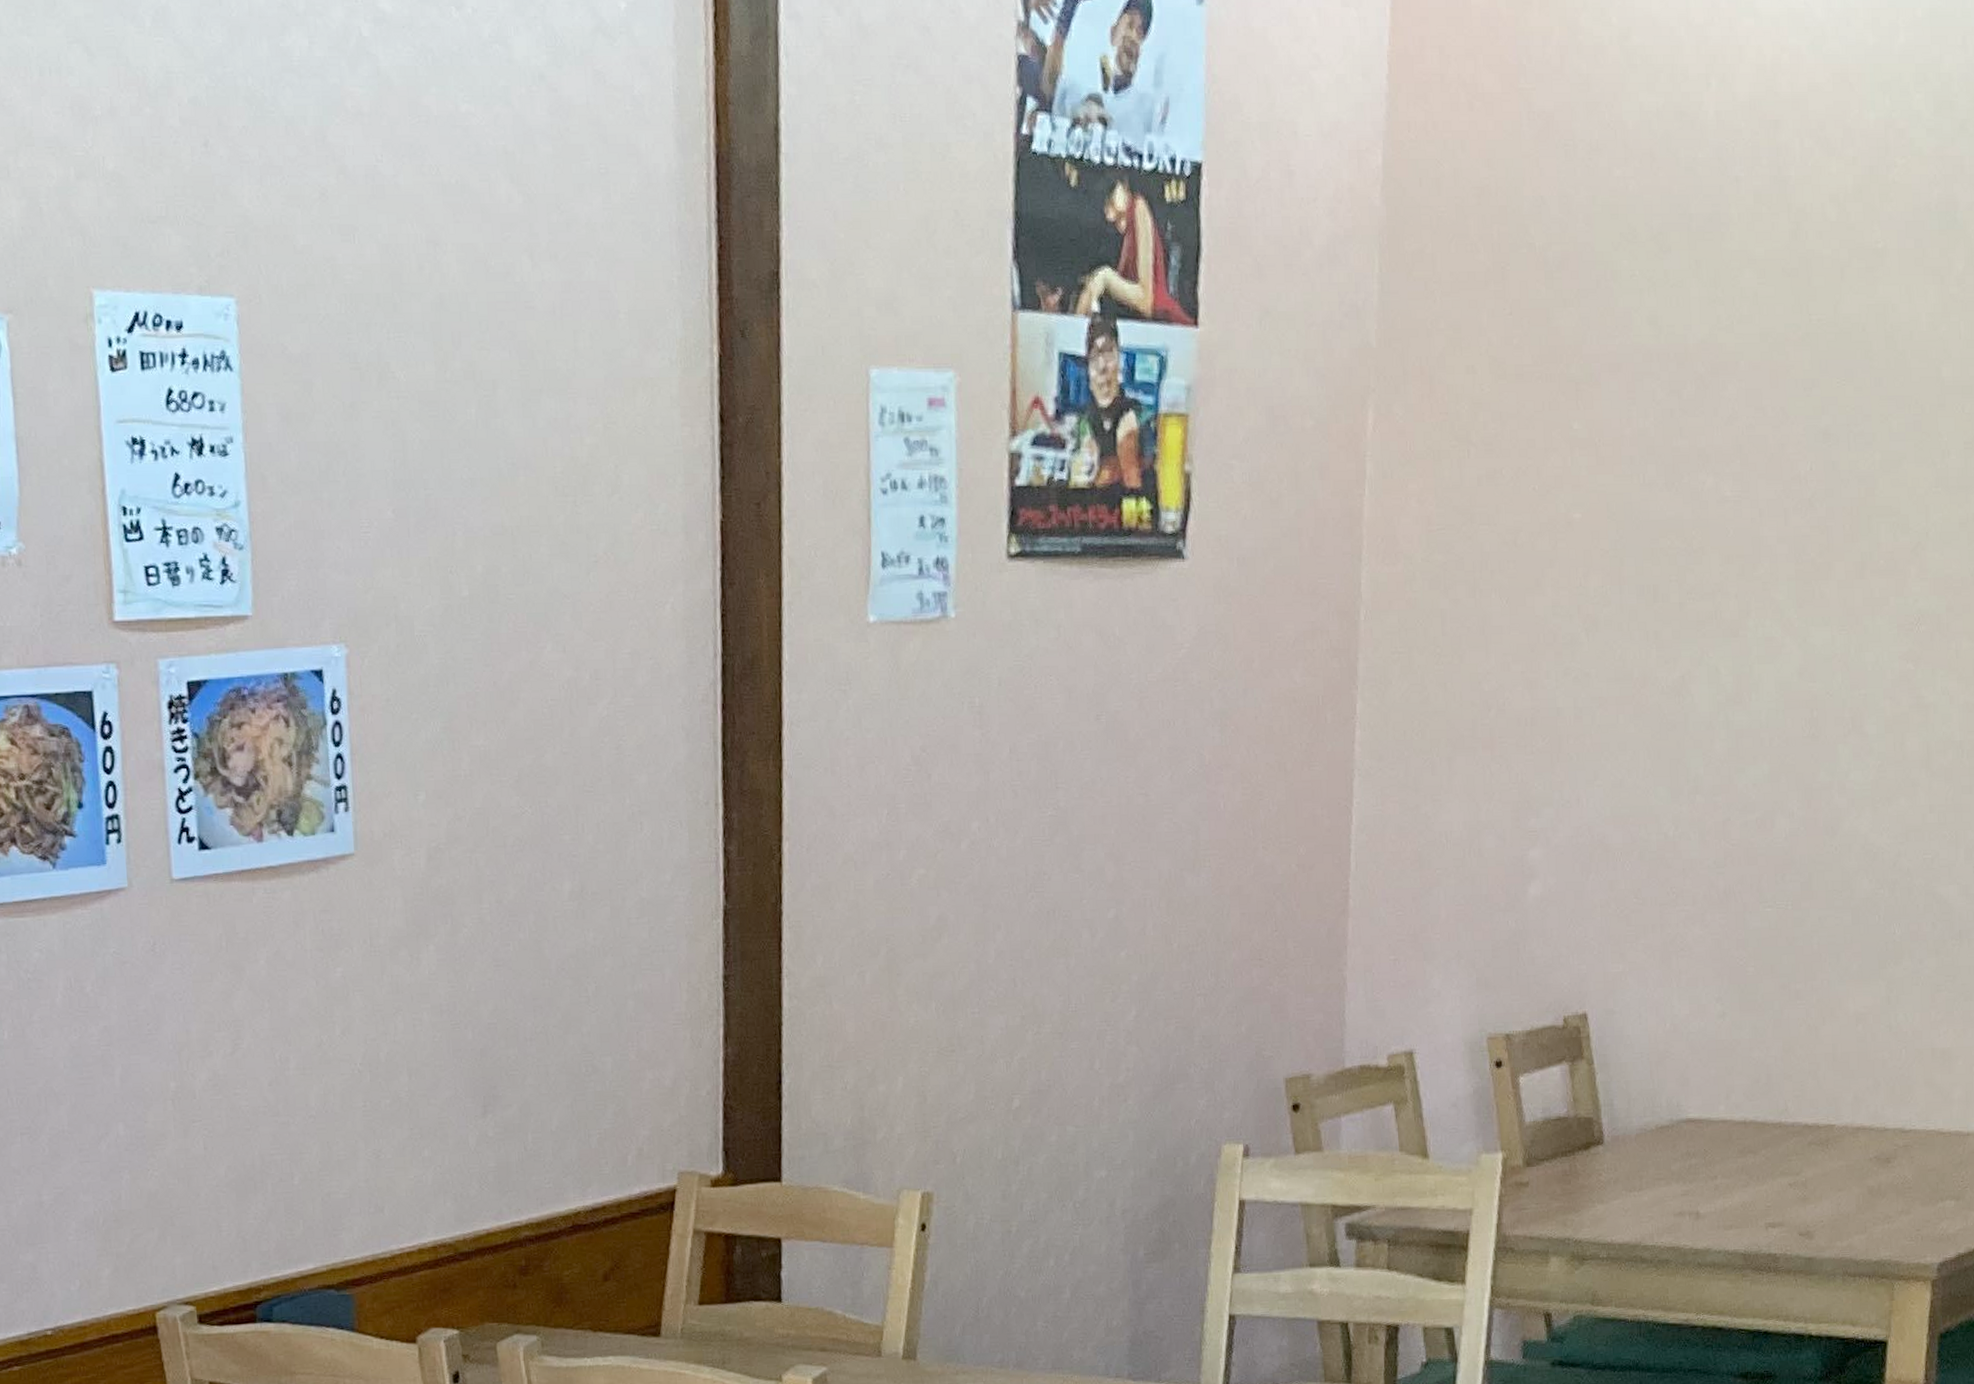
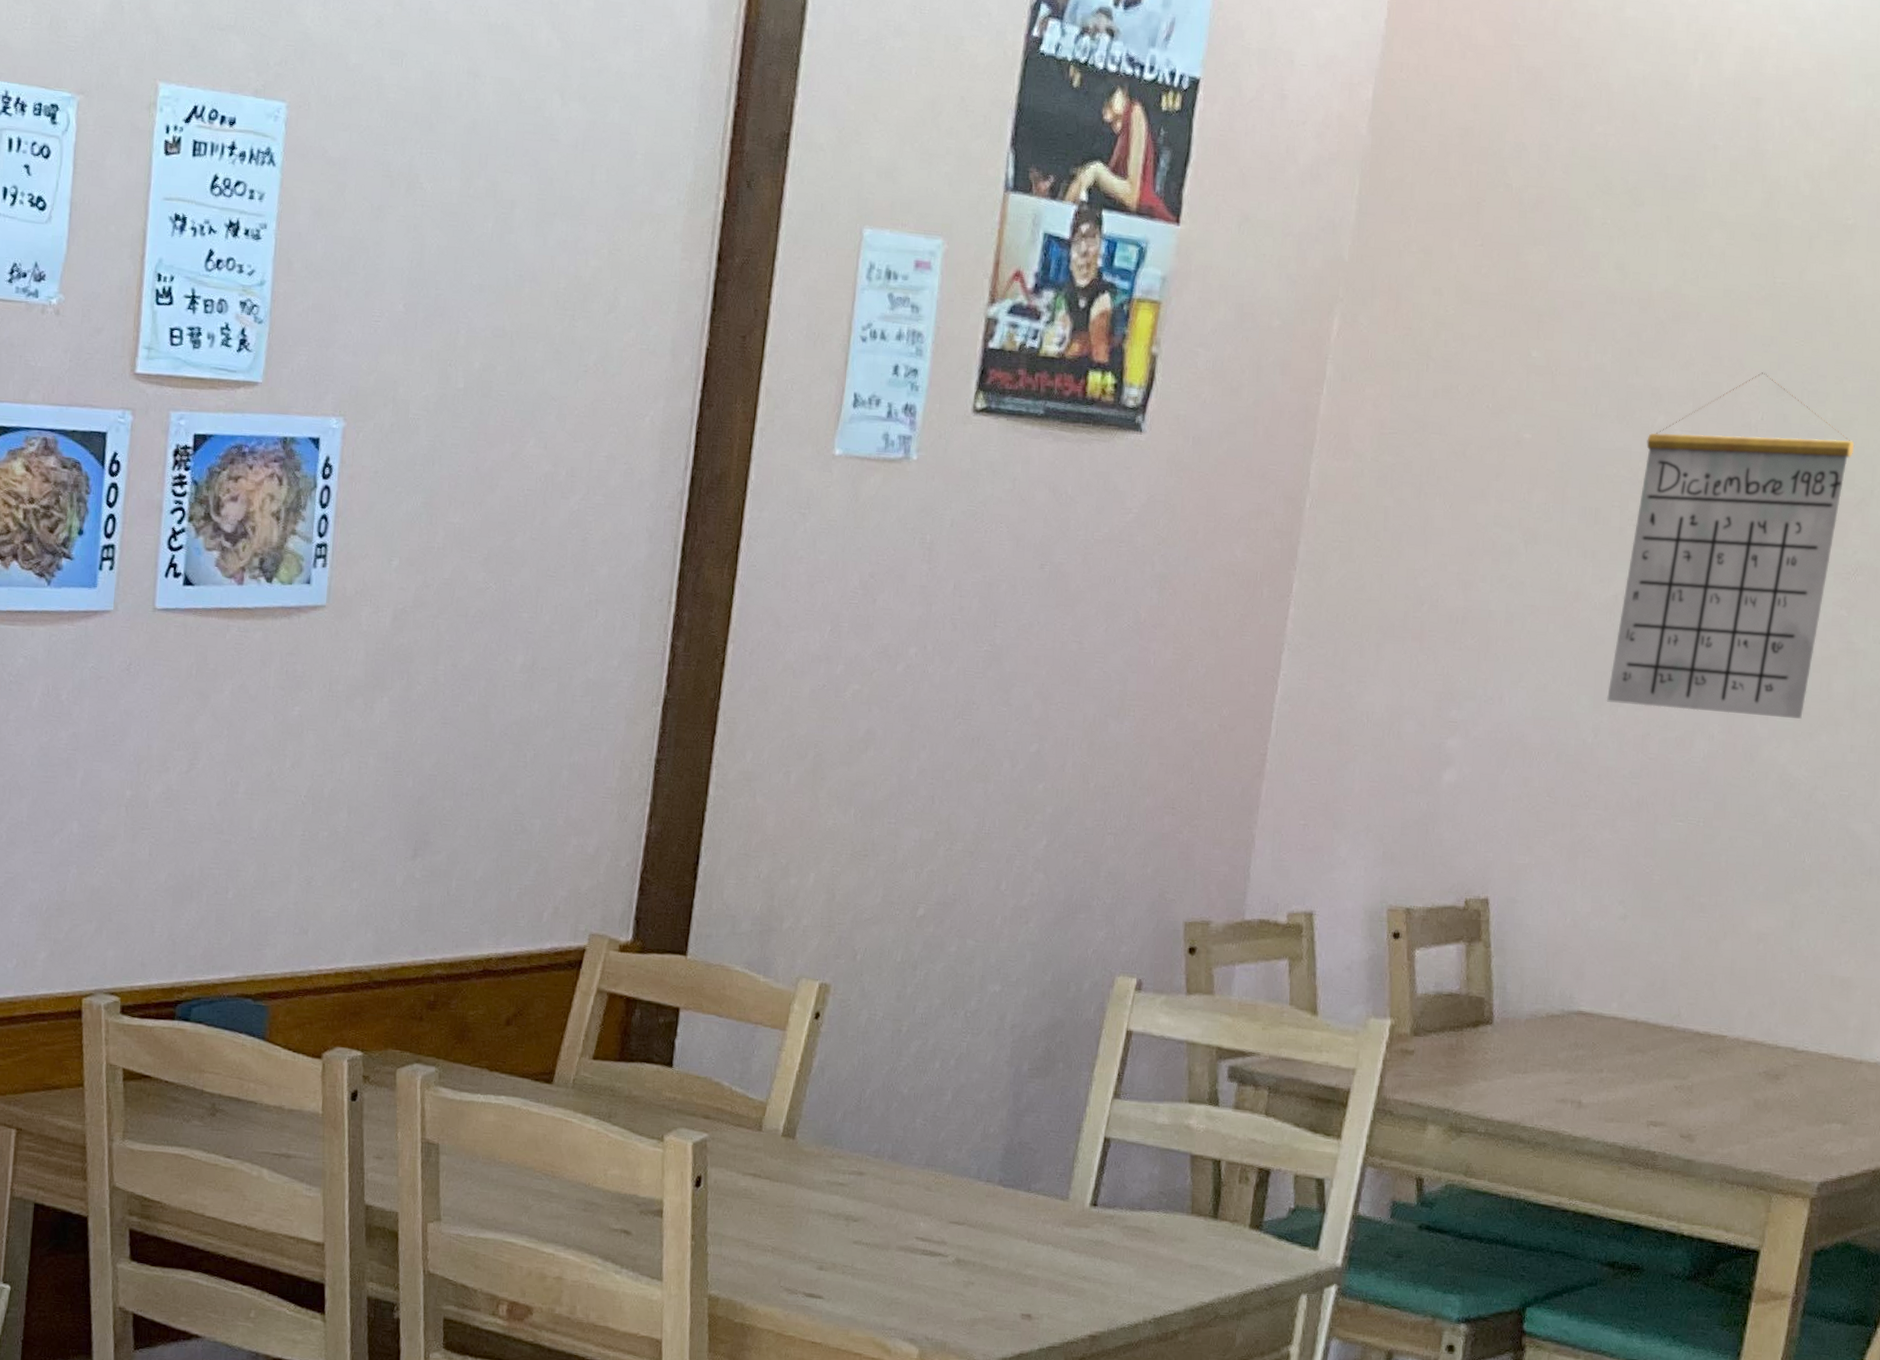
calendar: none [1683,419,1906,790] -> present [1606,372,1855,719]

